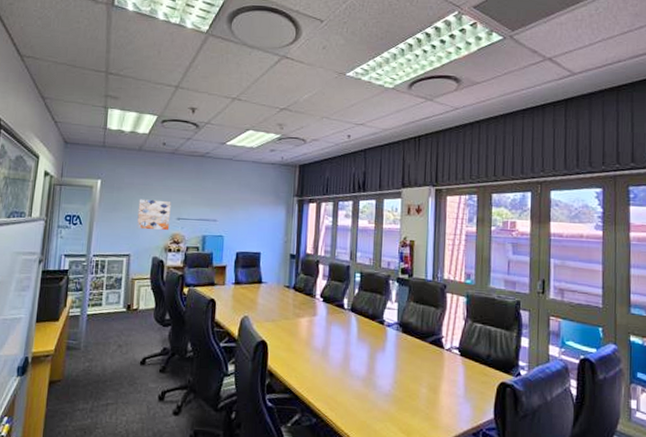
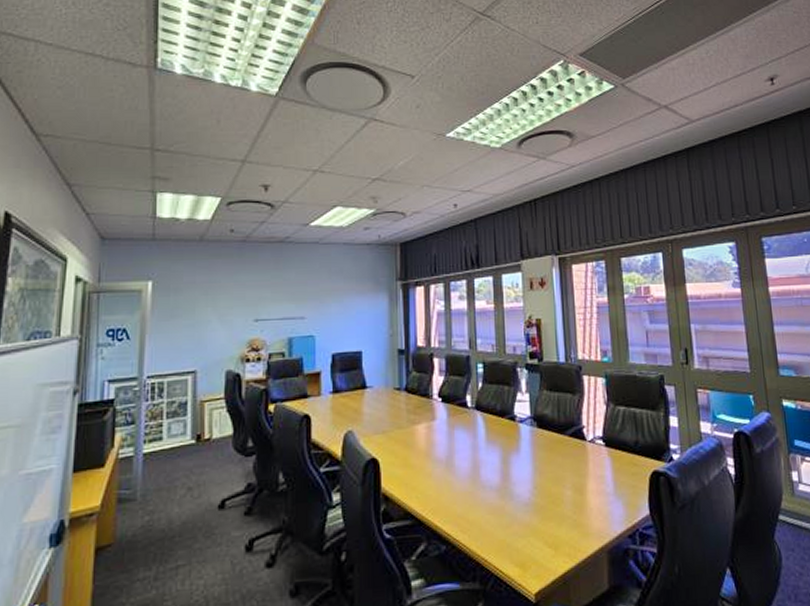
wall art: present [137,199,171,230] -> none [203,299,246,338]

